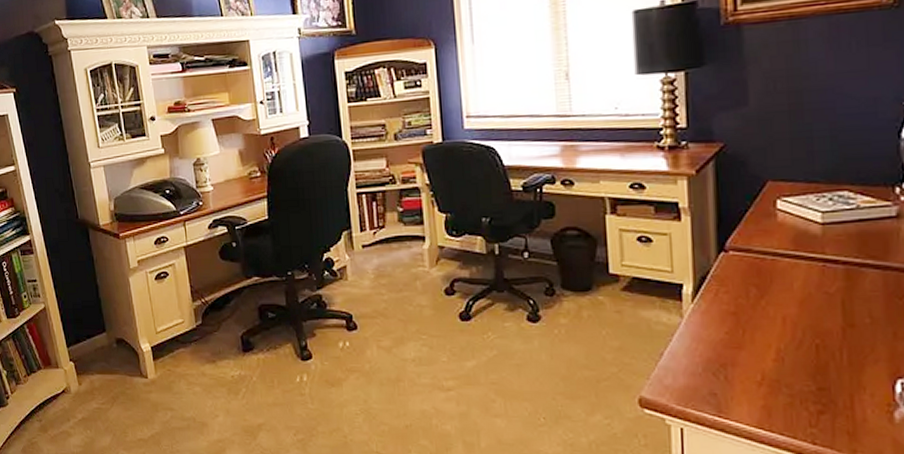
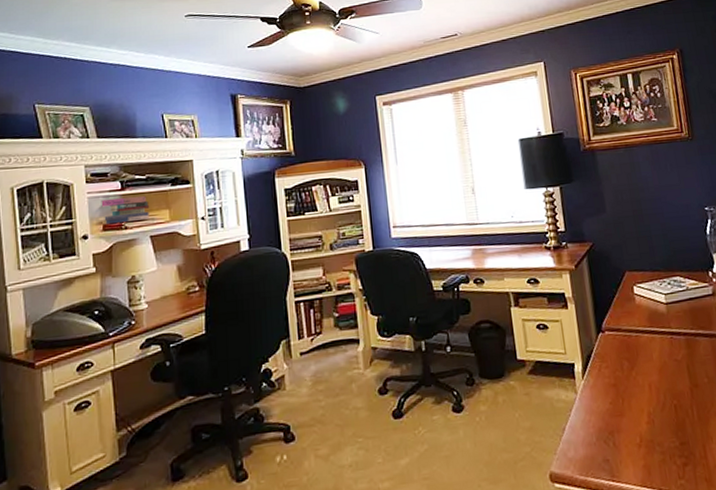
books: none [160,77,210,107] -> present [95,195,149,225]

